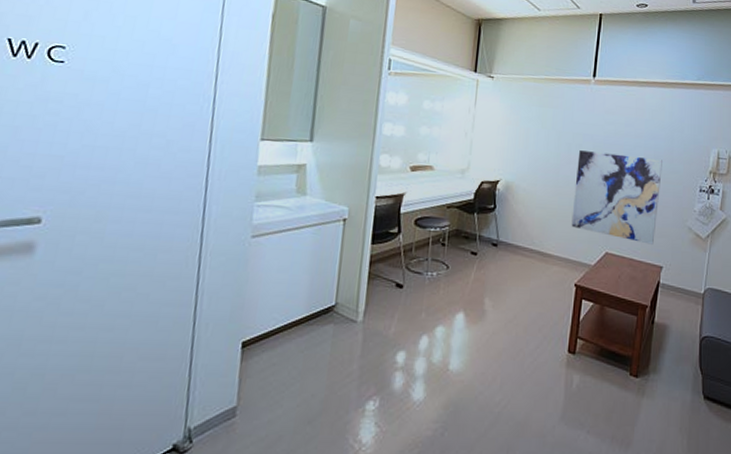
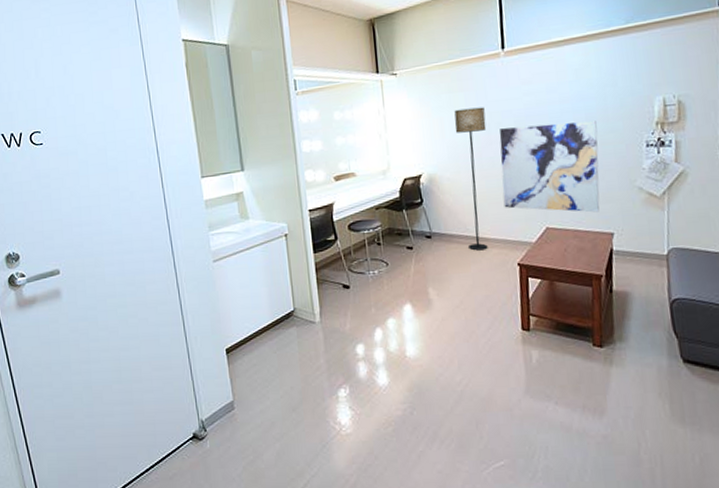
floor lamp: none [532,124,569,266] -> present [454,107,488,251]

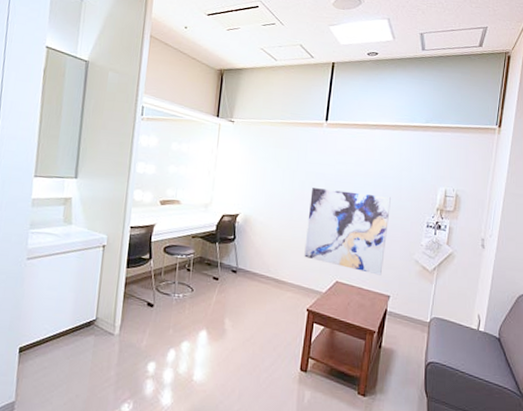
floor lamp: present [454,107,488,251] -> none [267,163,303,292]

